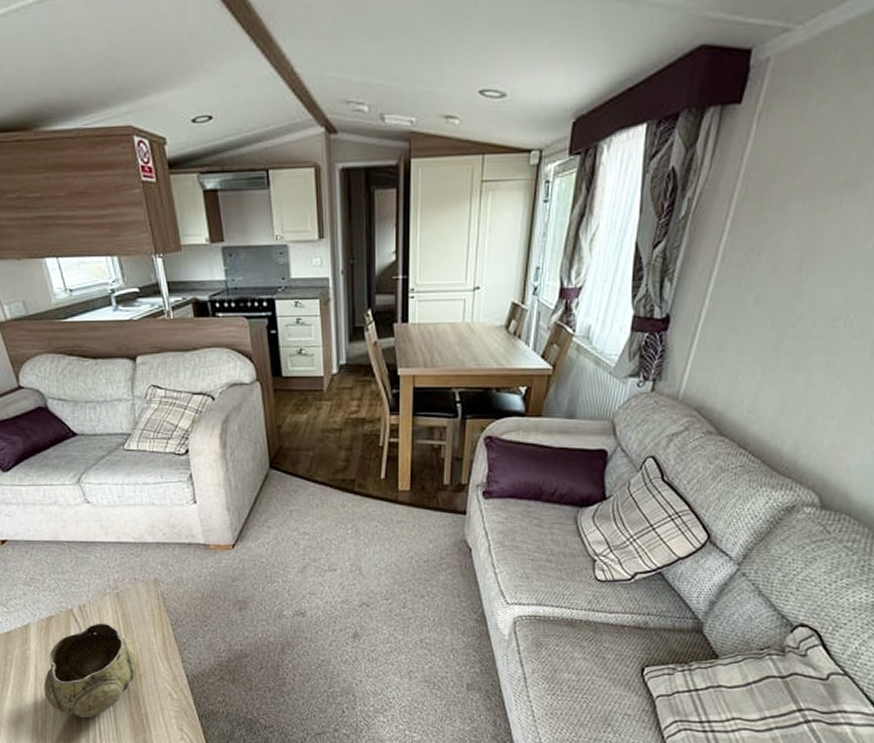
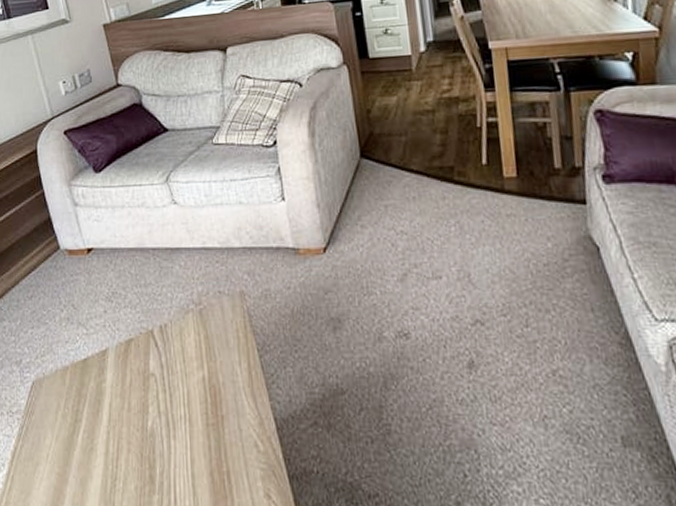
decorative bowl: present [43,623,139,718] -> none [117,347,222,476]

